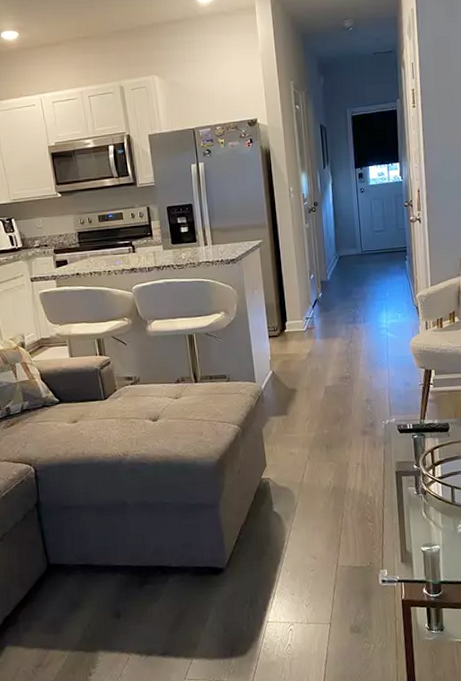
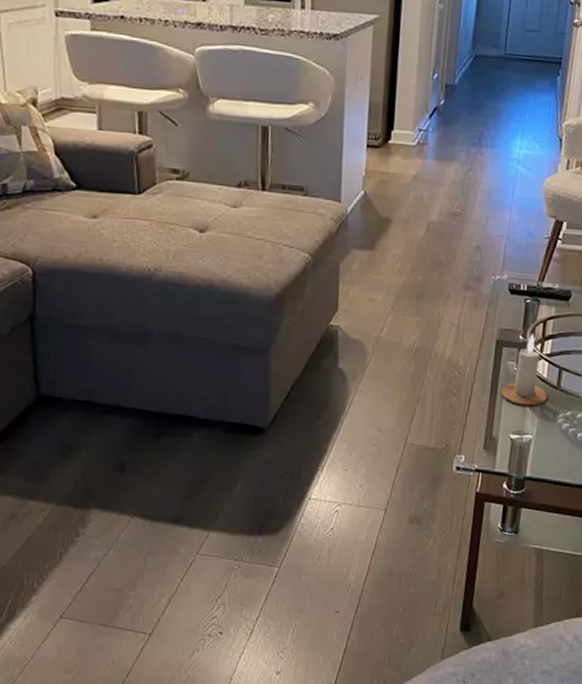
candle: none [407,462,447,522] -> present [501,334,548,406]

